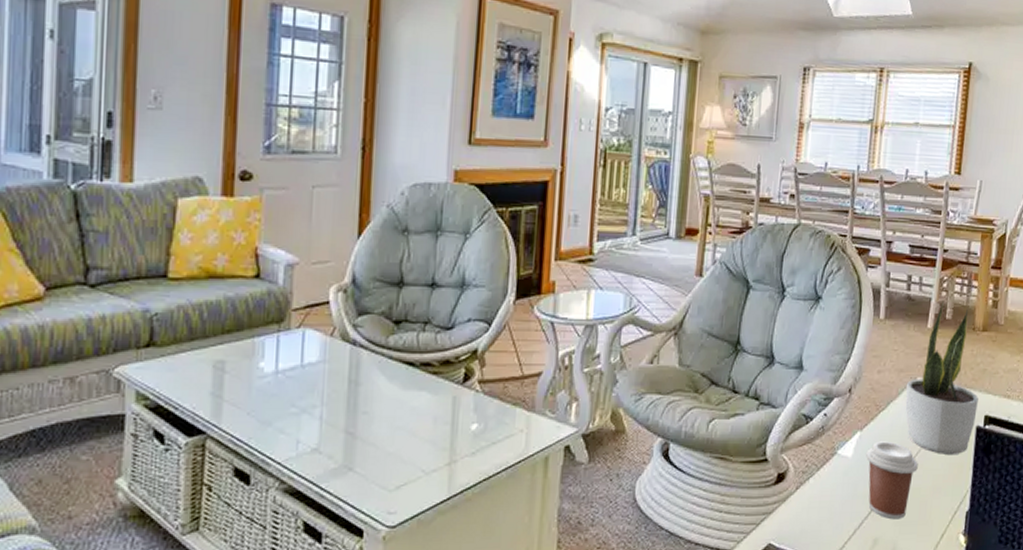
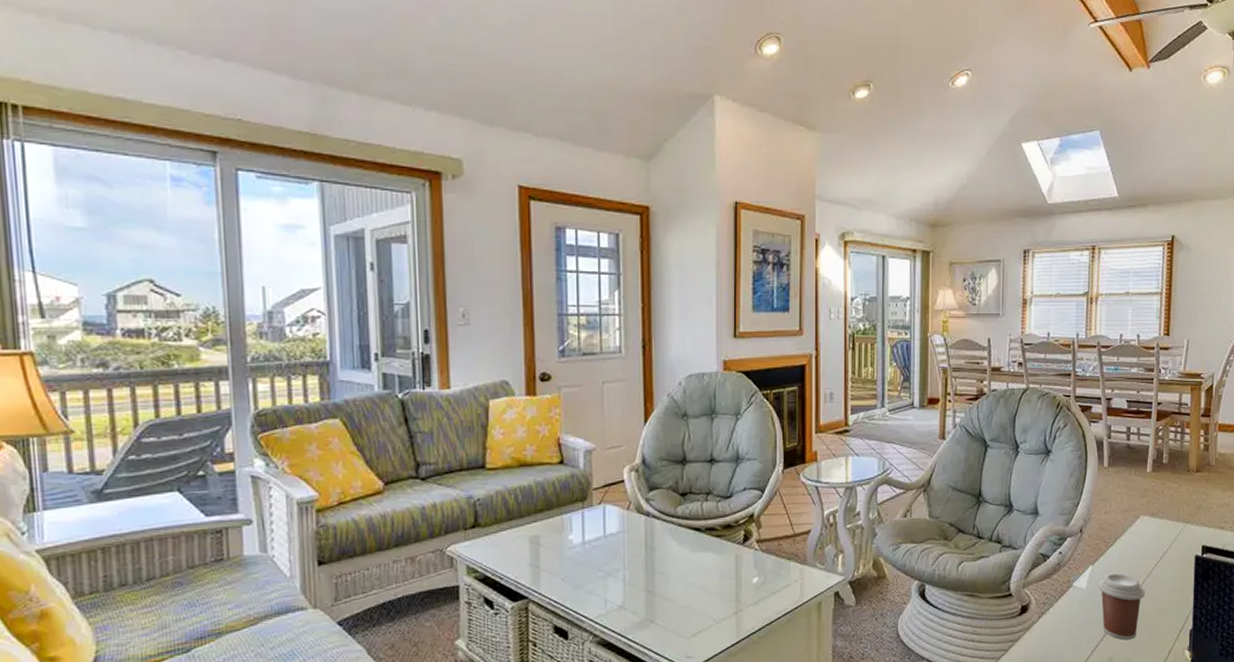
potted plant: present [905,300,978,454] -> none [1130,447,1196,582]

